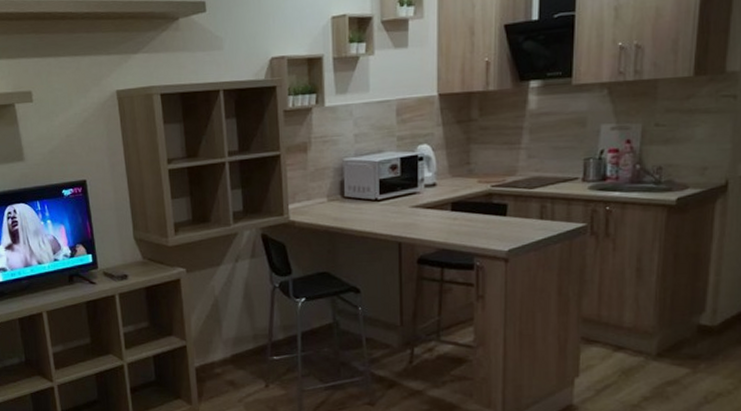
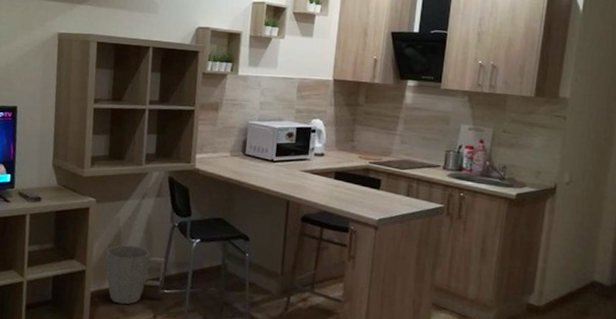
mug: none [205,314,272,377] -> present [105,245,166,305]

